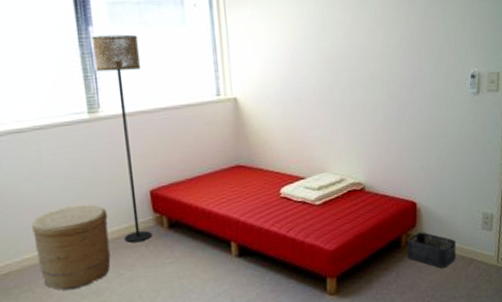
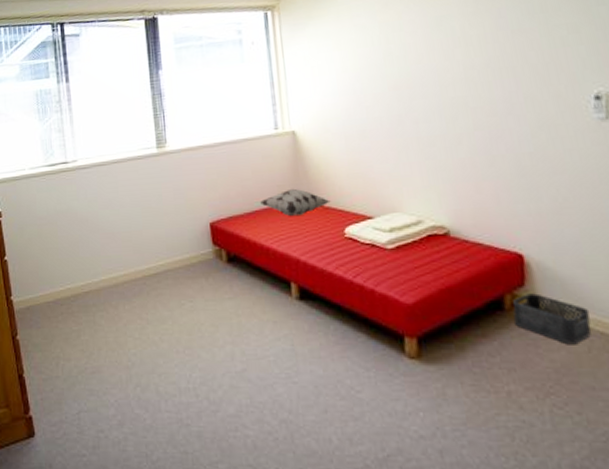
woven basket: present [32,204,111,290] -> none [108,233,173,315]
floor lamp: present [92,34,153,243] -> none [162,75,212,274]
decorative pillow: none [202,153,268,180] -> present [260,188,331,216]

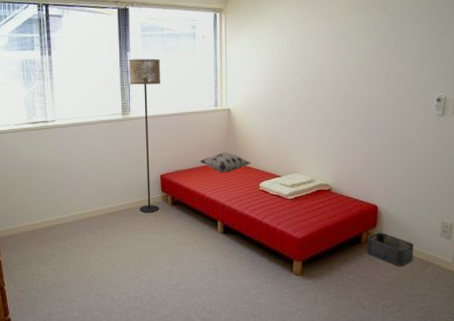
floor lamp: none [162,75,212,274] -> present [129,58,160,213]

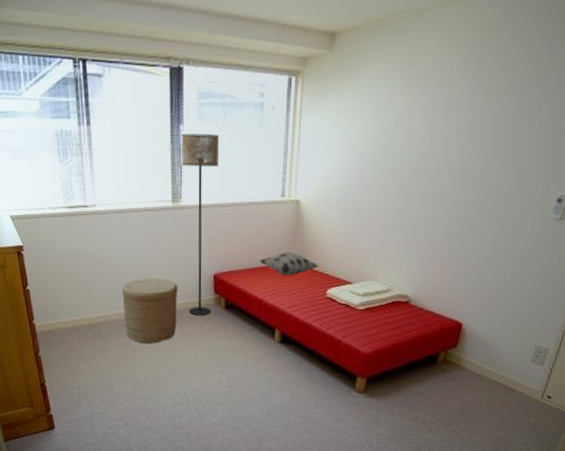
woven basket: none [79,181,129,242] -> present [122,277,178,344]
storage bin: present [367,232,415,267] -> none [442,353,499,392]

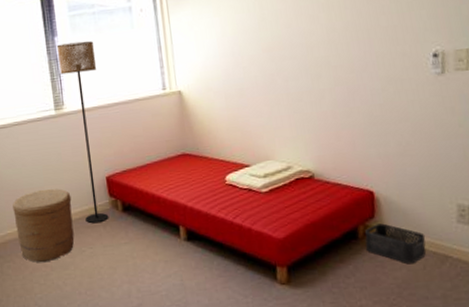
decorative pillow: present [260,251,319,275] -> none [151,142,213,167]
storage bin: none [442,353,499,392] -> present [365,223,426,264]

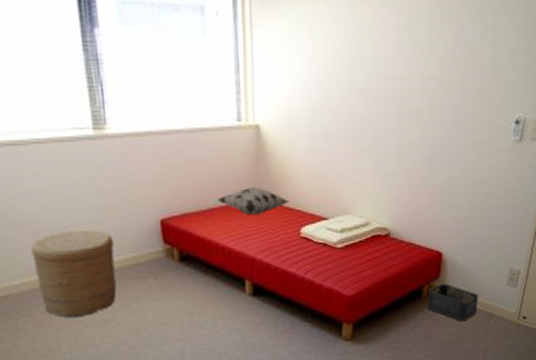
floor lamp: present [57,41,109,224] -> none [98,40,162,274]
decorative pillow: none [151,142,213,167] -> present [218,186,290,215]

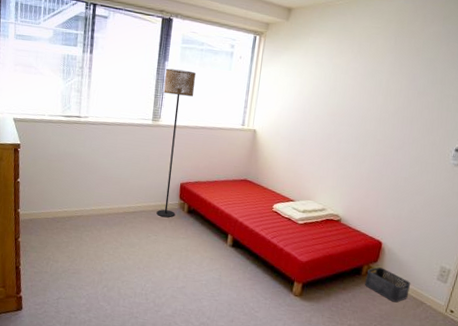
woven basket: present [31,229,117,318] -> none [99,181,150,239]
floor lamp: none [98,40,162,274] -> present [156,68,196,218]
decorative pillow: present [218,186,290,215] -> none [220,170,269,190]

